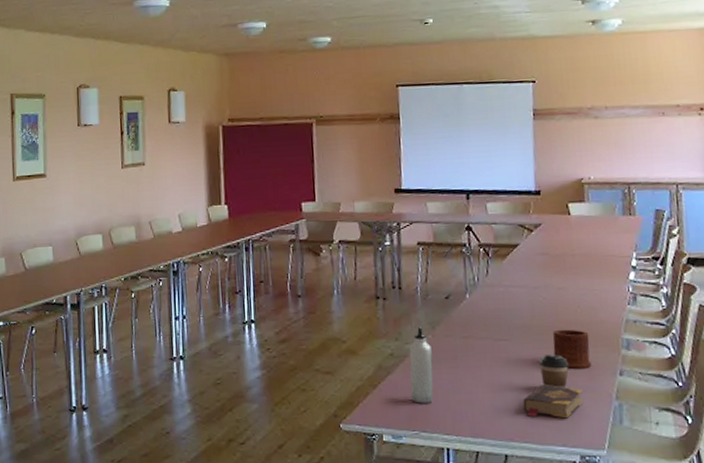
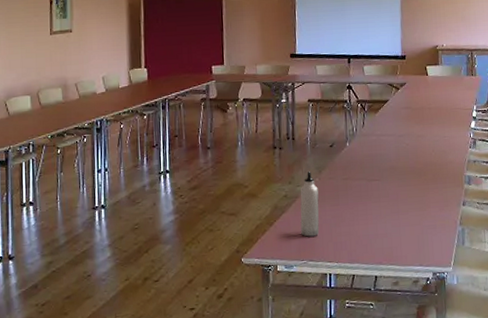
book: present [523,385,583,419] -> none [389,216,436,243]
coffee cup: present [540,354,570,389] -> none [403,190,426,219]
mug: present [552,329,592,369] -> none [413,169,442,202]

